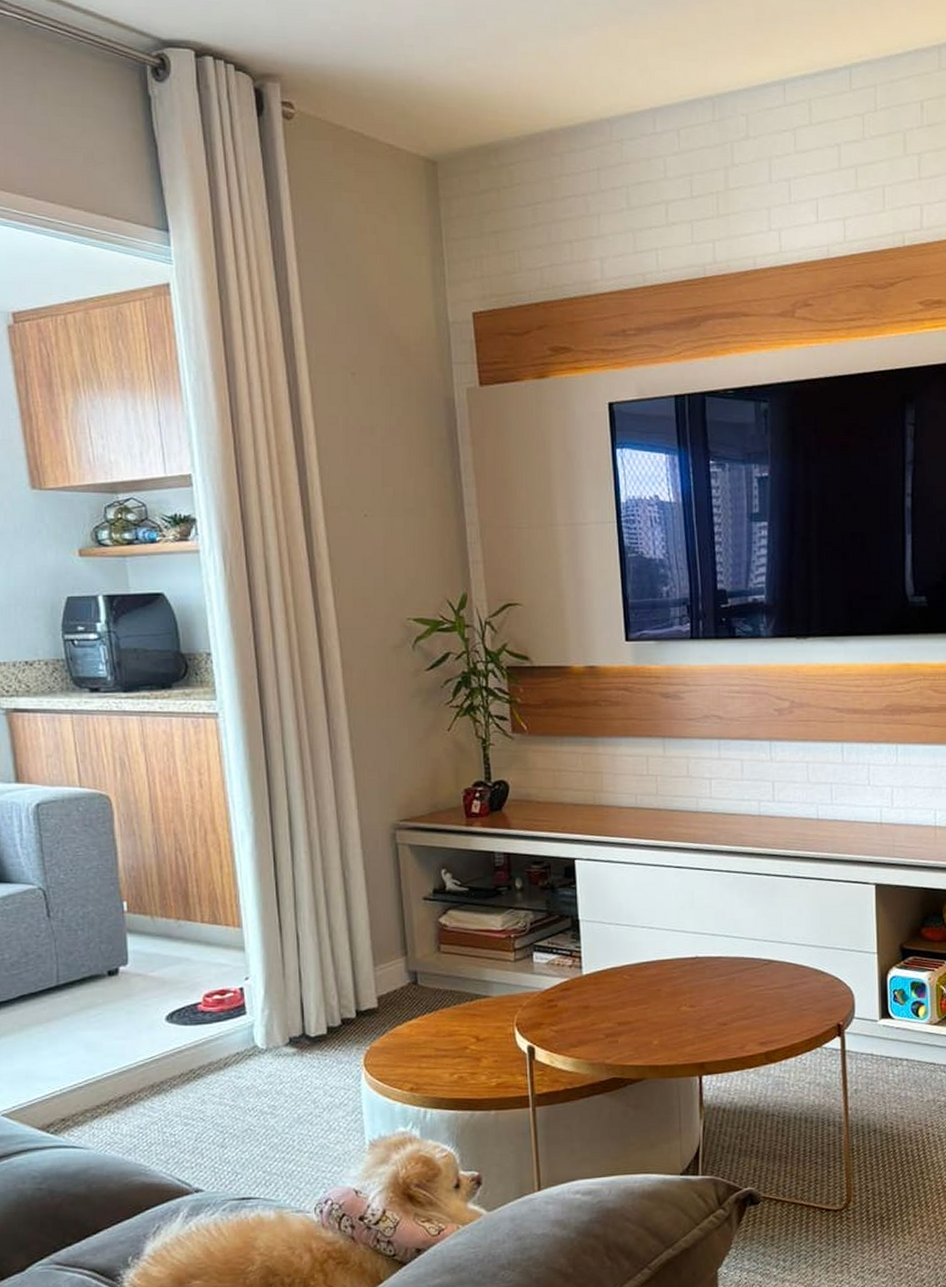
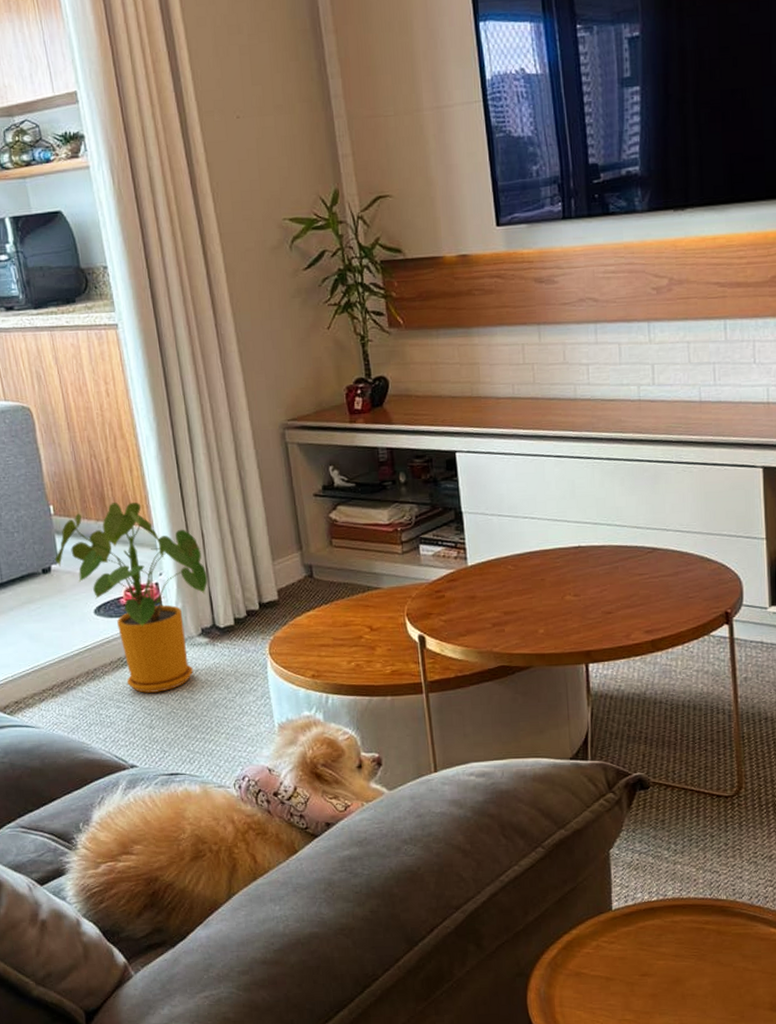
house plant: none [123,899,300,1109] -> present [54,502,208,694]

